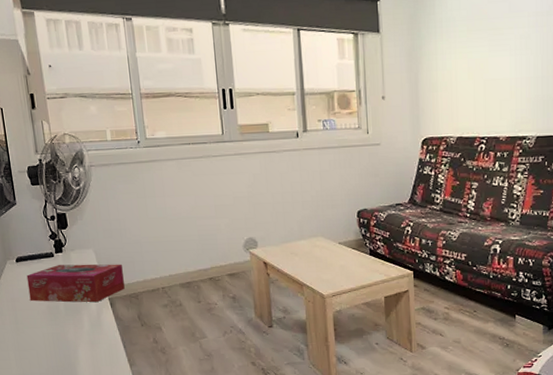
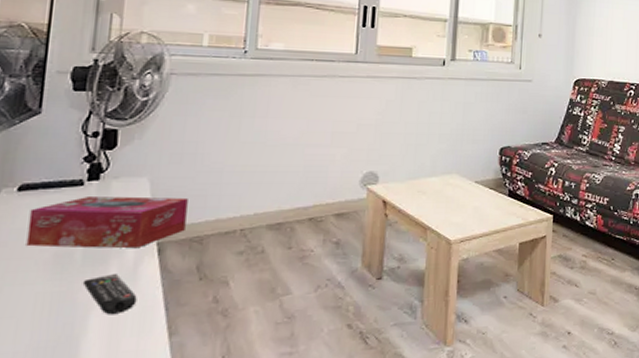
remote control: none [69,320,105,350] -> present [82,273,137,315]

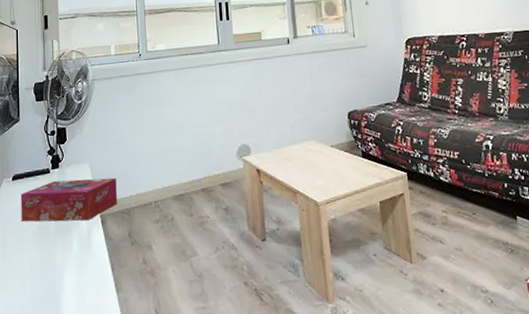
remote control: present [82,273,137,315] -> none [57,241,93,275]

